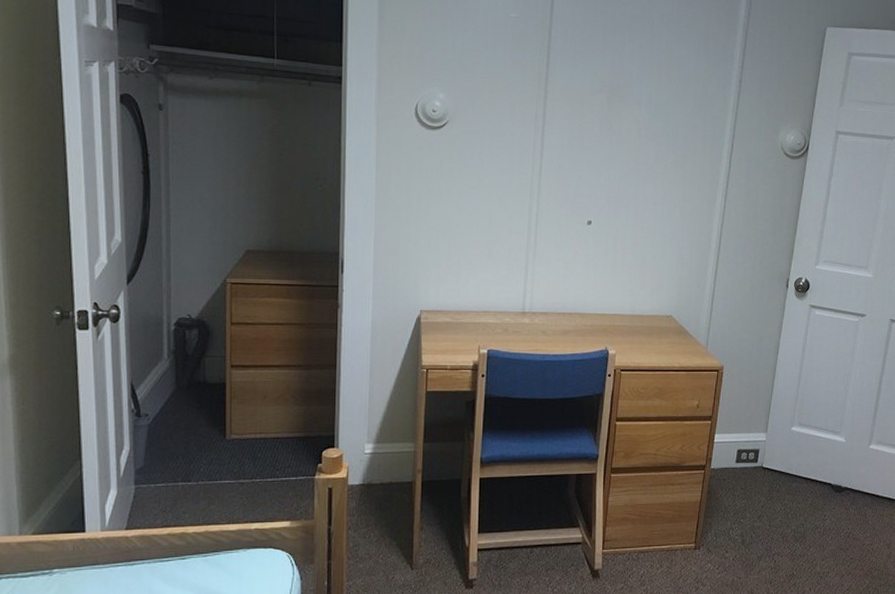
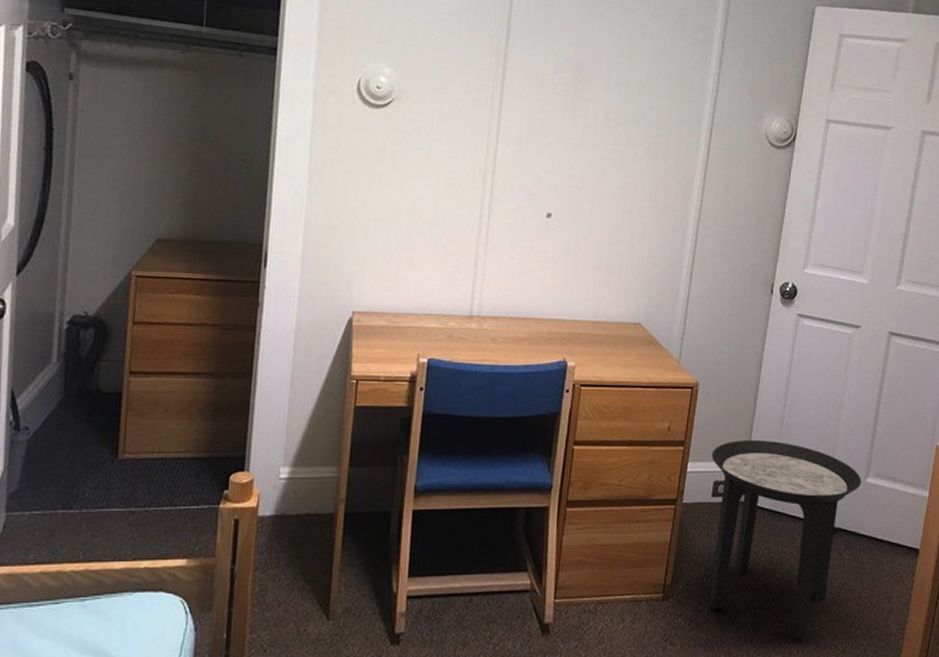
side table: none [734,414,865,579] -> present [708,439,861,638]

